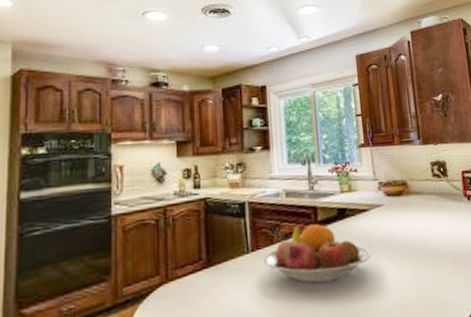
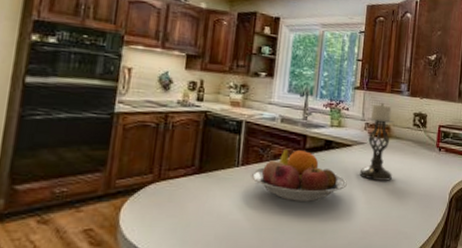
candle holder: none [380,157,421,246] -> present [359,103,394,181]

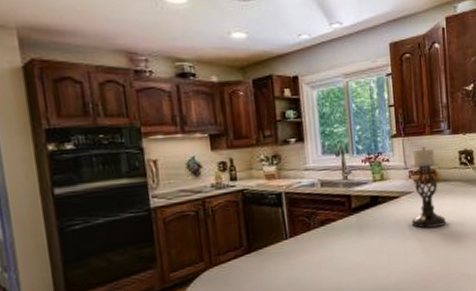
fruit bowl: present [251,148,347,202] -> none [301,211,401,264]

